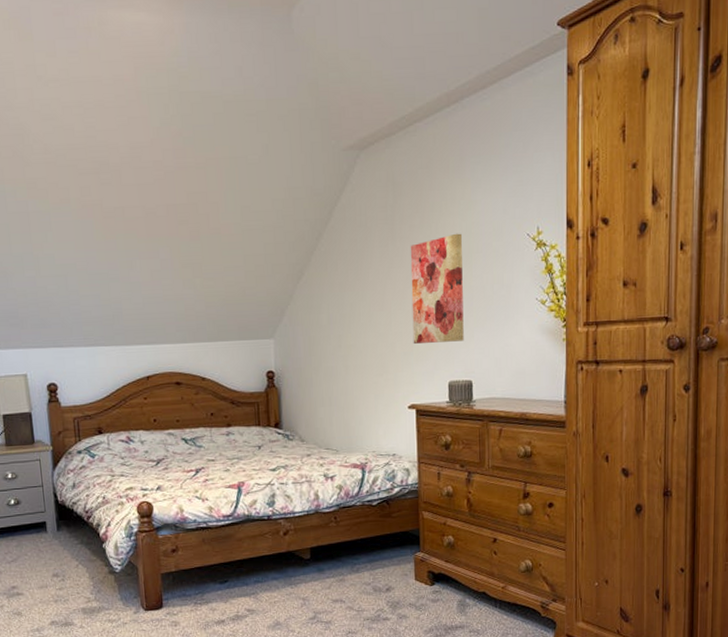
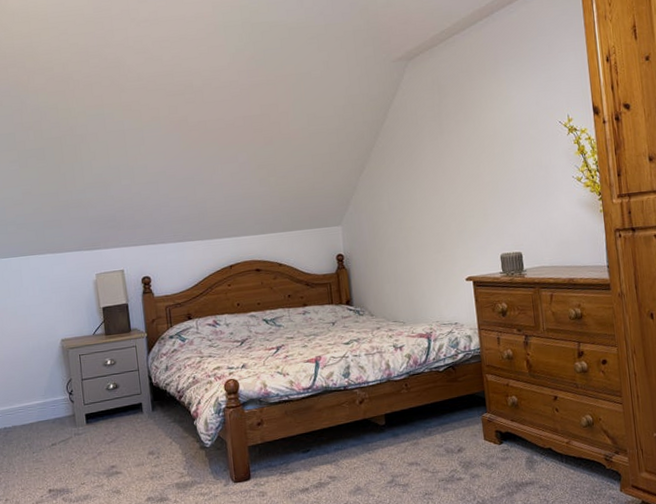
wall art: present [410,233,464,344] -> none [457,124,511,223]

